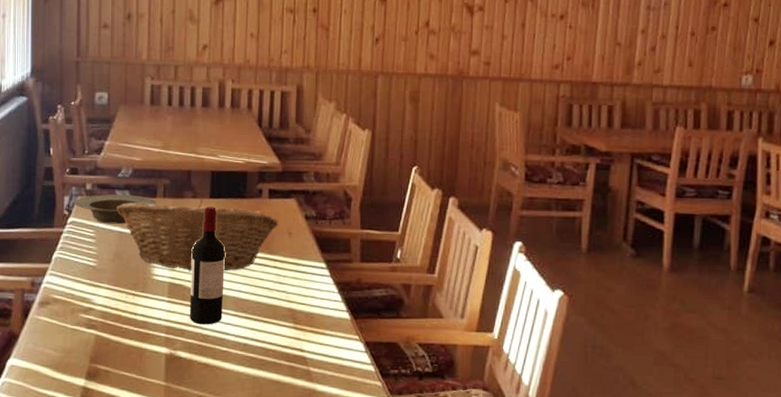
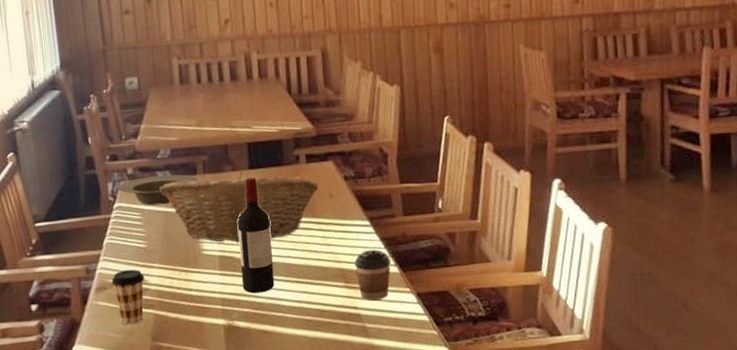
coffee cup: none [55,286,90,344] -> present [111,269,145,325]
coffee cup: none [306,292,343,344] -> present [354,249,391,300]

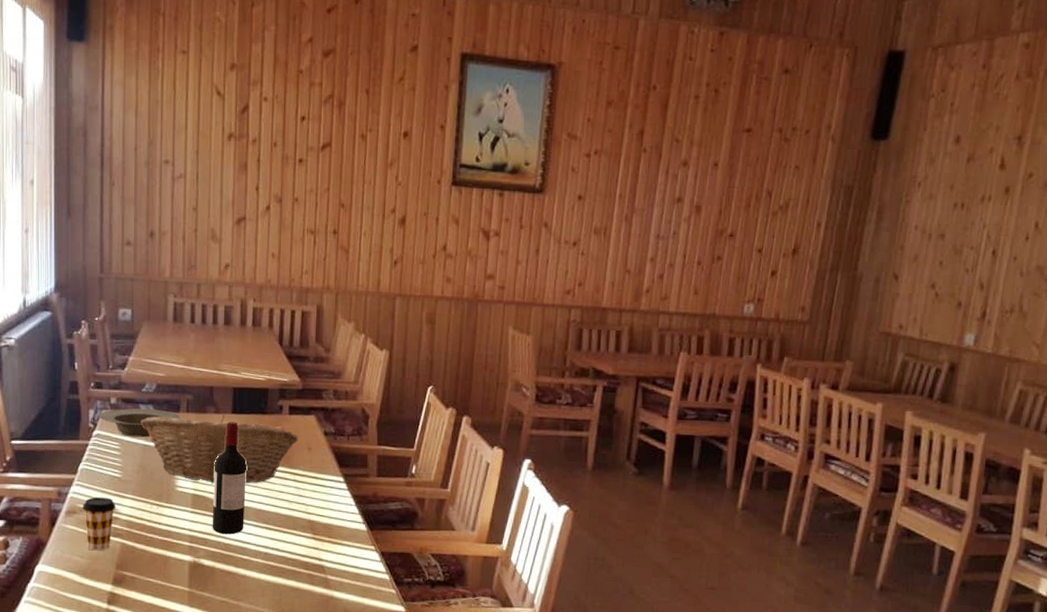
coffee cup: present [354,249,391,300] -> none [324,505,360,554]

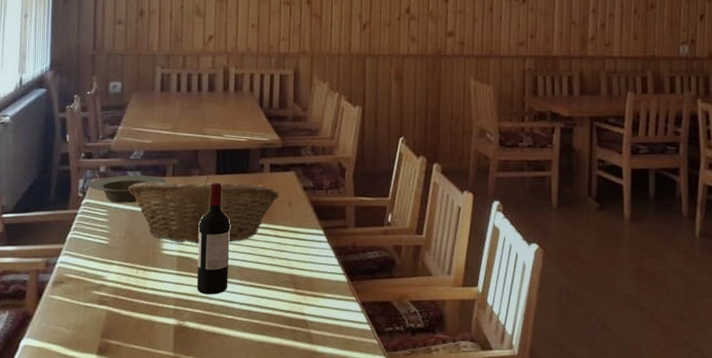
coffee cup: present [82,497,116,551] -> none [69,265,103,320]

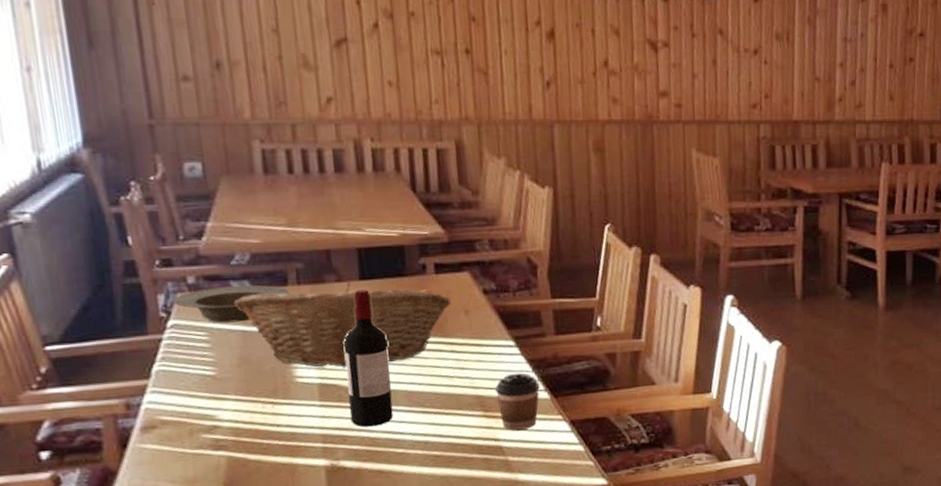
coffee cup: none [306,258,340,307] -> present [495,372,540,430]

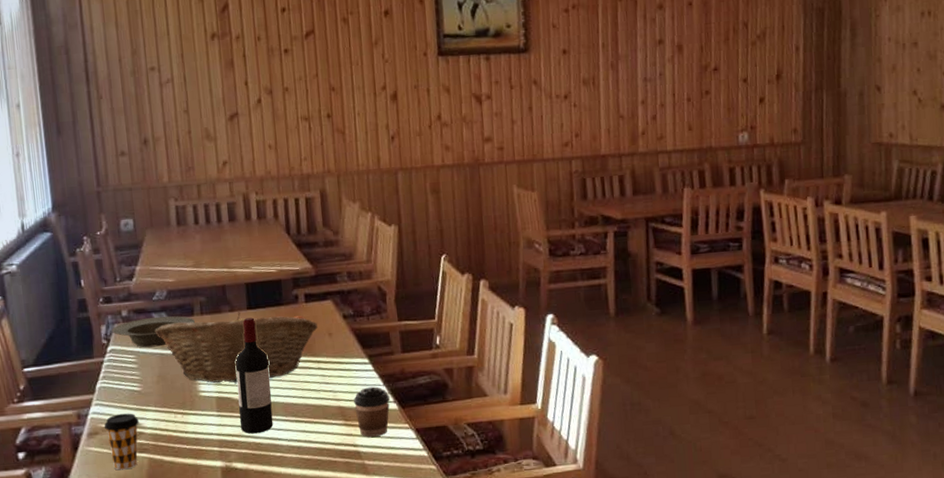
coffee cup: none [164,402,213,472] -> present [104,413,139,470]

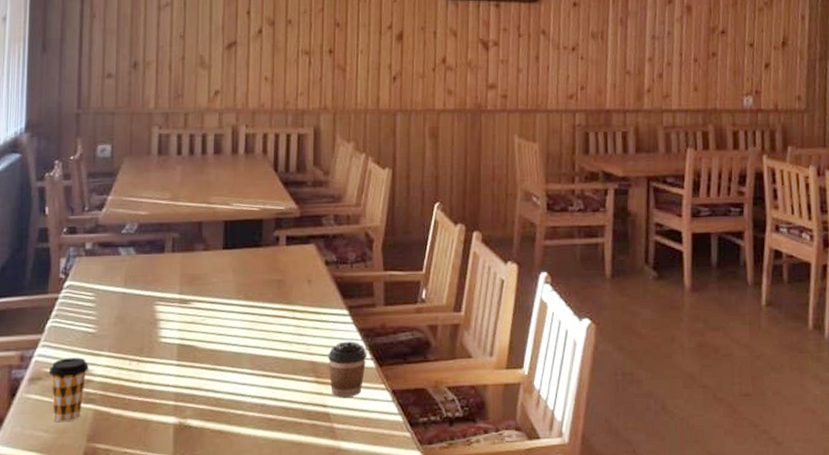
bowl: present [112,316,195,348] -> none [72,251,164,285]
fruit basket: present [155,312,318,383] -> none [119,251,297,330]
wine bottle: present [236,317,274,434] -> none [200,258,240,388]

